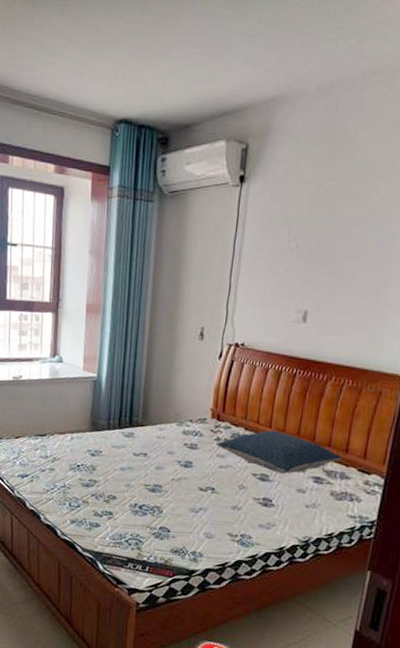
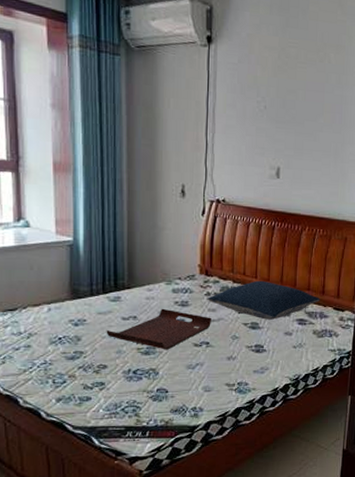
serving tray: none [118,448,220,490] -> present [106,308,213,350]

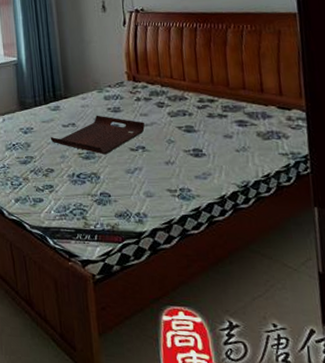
pillow: present [207,280,320,320] -> none [137,82,260,122]

